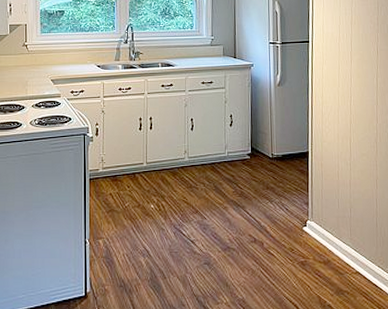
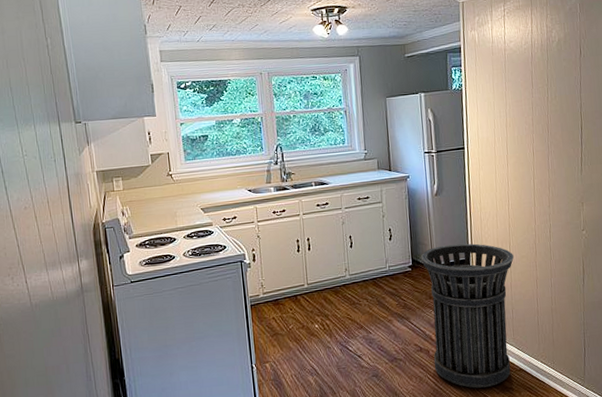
trash can: none [260,136,355,287] -> present [420,243,515,389]

